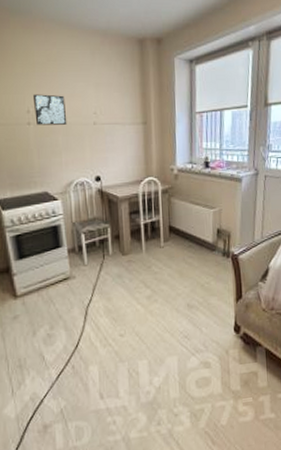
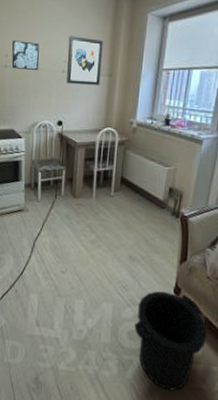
wall art: none [96,85,135,136] -> present [66,36,103,85]
trash can: none [201,332,270,429] -> present [134,291,208,391]

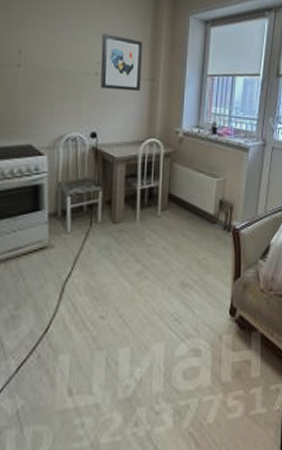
wall art: present [11,40,40,70] -> none [27,34,65,72]
trash can: present [134,291,208,391] -> none [190,315,264,427]

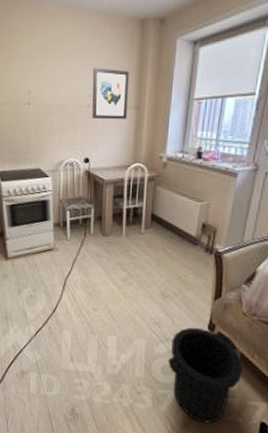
trash can: none [190,315,264,427] -> present [168,327,244,424]

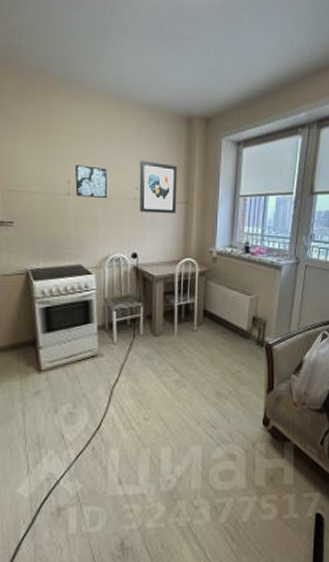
wall art: none [34,76,63,106] -> present [74,165,108,198]
trash can: present [168,327,244,424] -> none [225,425,297,527]

